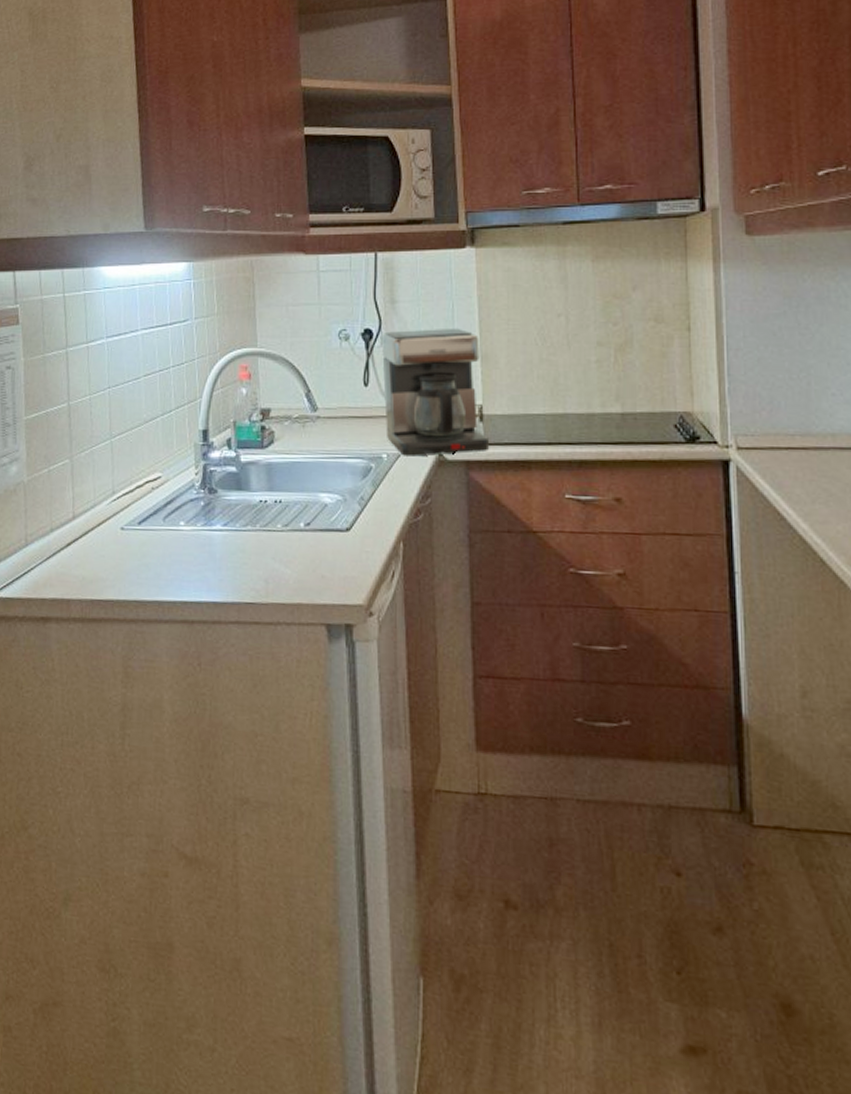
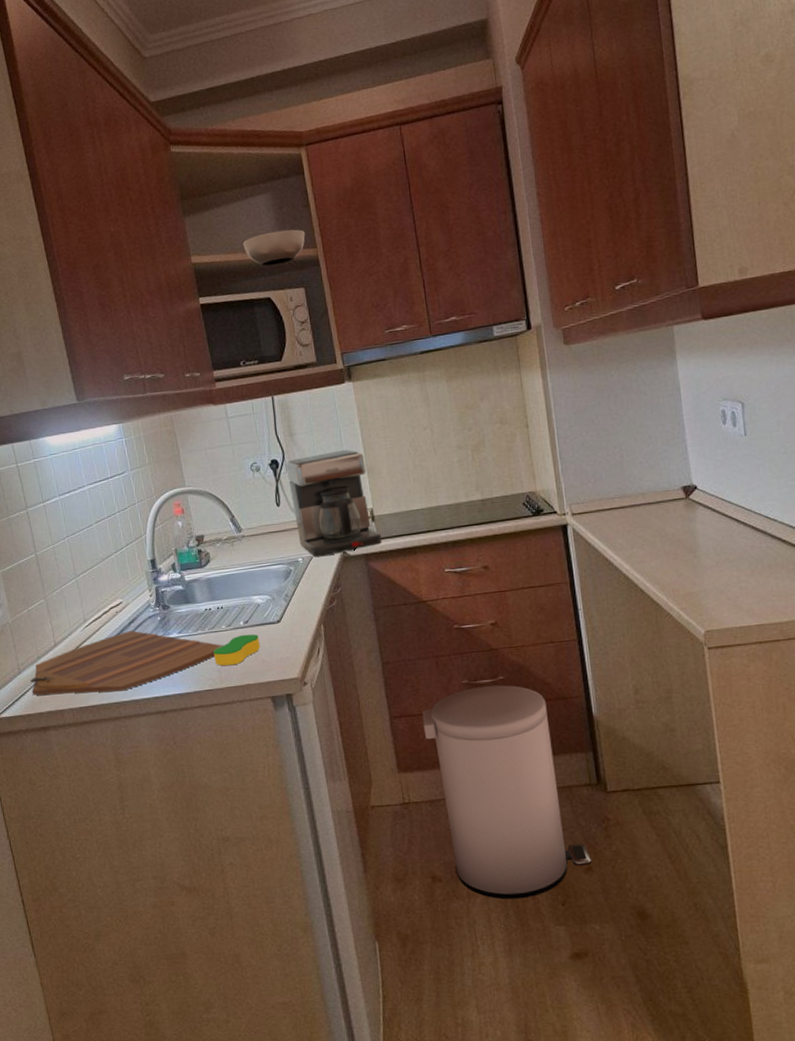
cutting board: none [37,513,276,588] -> present [30,630,224,696]
sponge: none [262,539,322,577] -> present [214,634,261,666]
bowl: none [363,60,439,100] -> present [242,229,306,266]
pedal bin: none [515,654,724,954] -> present [422,685,592,900]

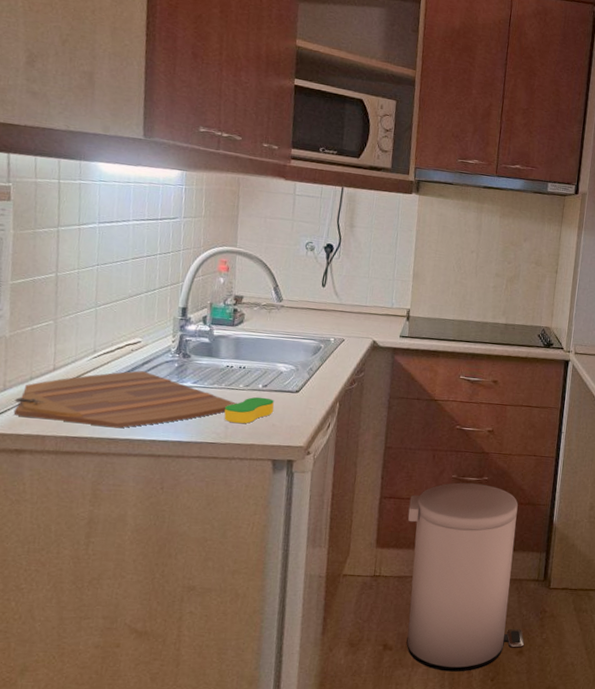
bowl: present [242,229,306,266] -> none [348,41,409,75]
coffee maker: present [286,449,383,558] -> none [335,248,414,343]

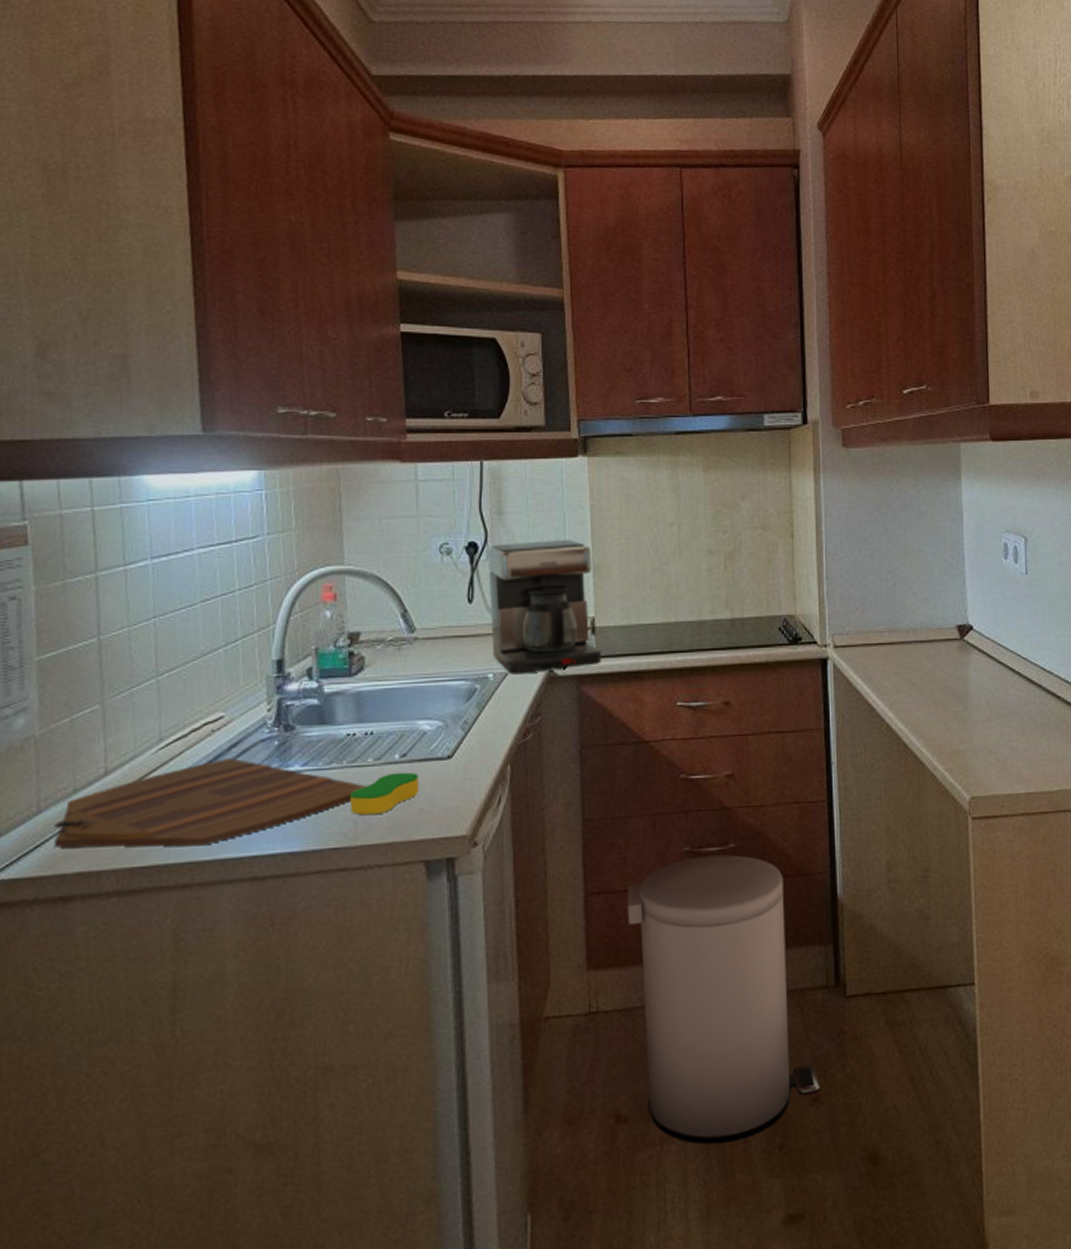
coffee maker: none [335,248,414,343] -> present [488,539,602,675]

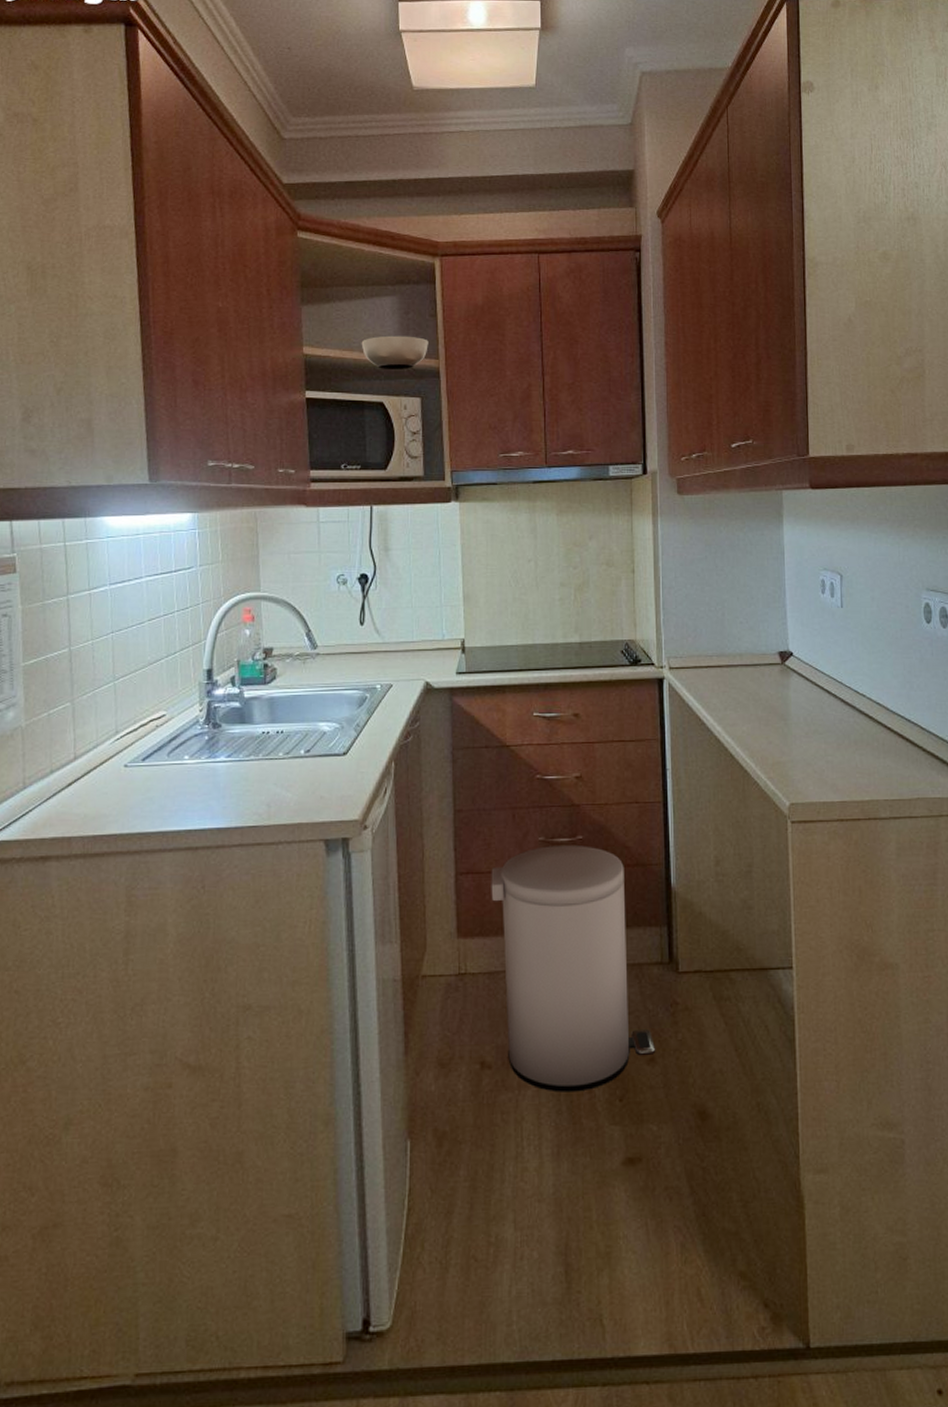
cutting board: present [53,758,367,848] -> none [35,749,278,820]
sponge: present [350,772,420,816] -> none [265,765,321,800]
bowl: none [468,259,550,301] -> present [361,335,429,371]
coffee maker: present [488,539,602,675] -> none [377,572,471,686]

